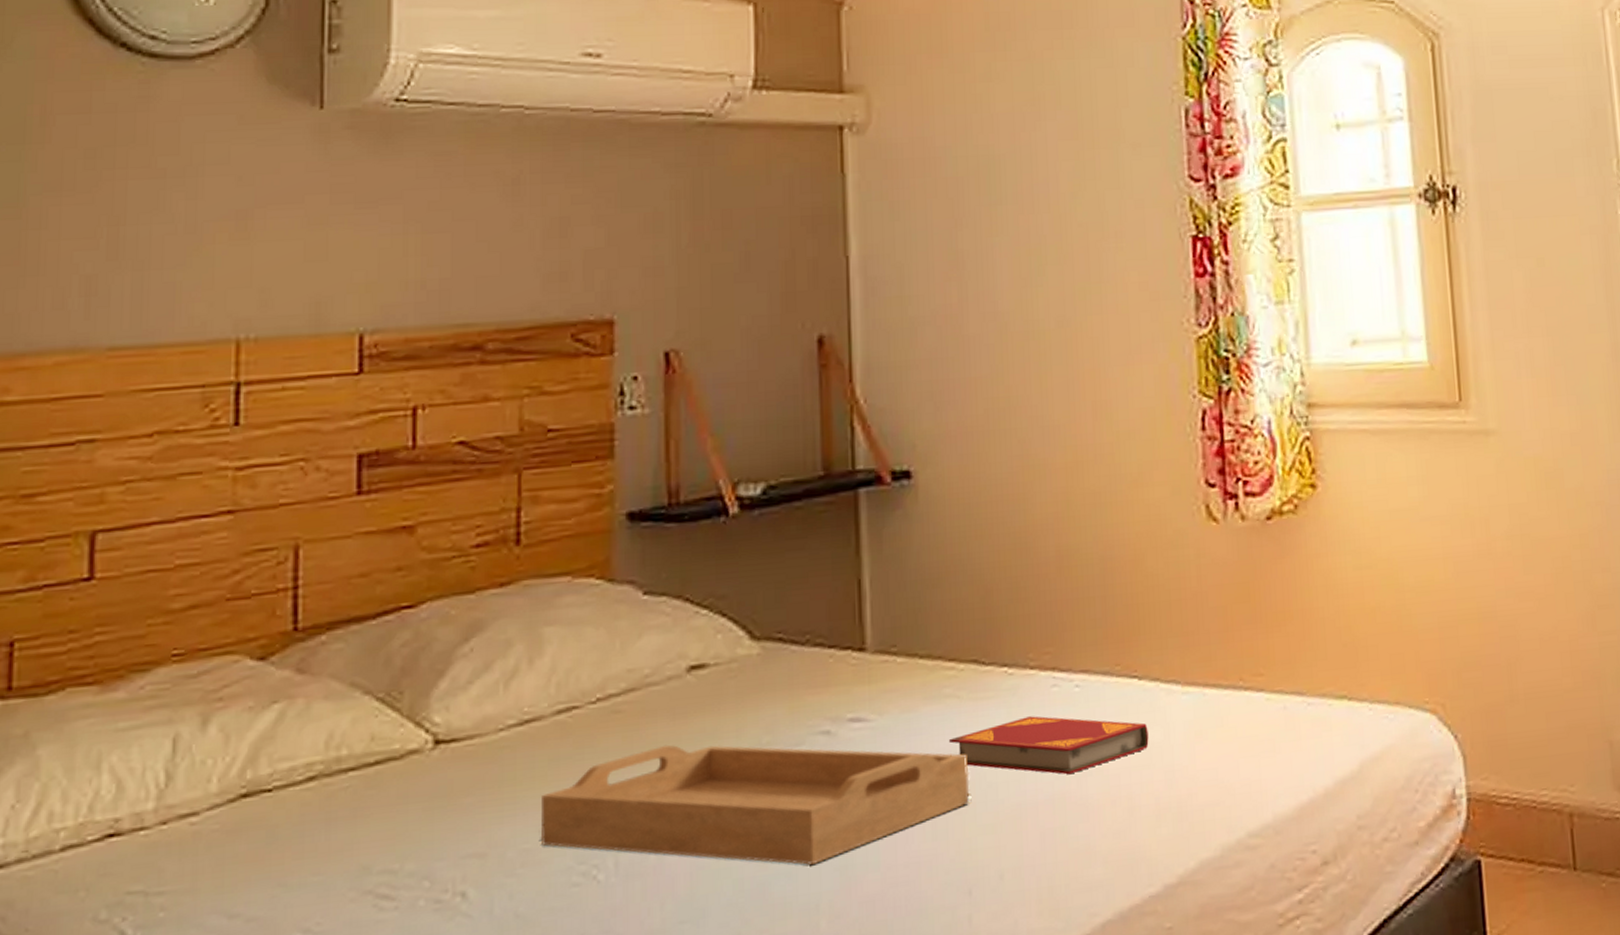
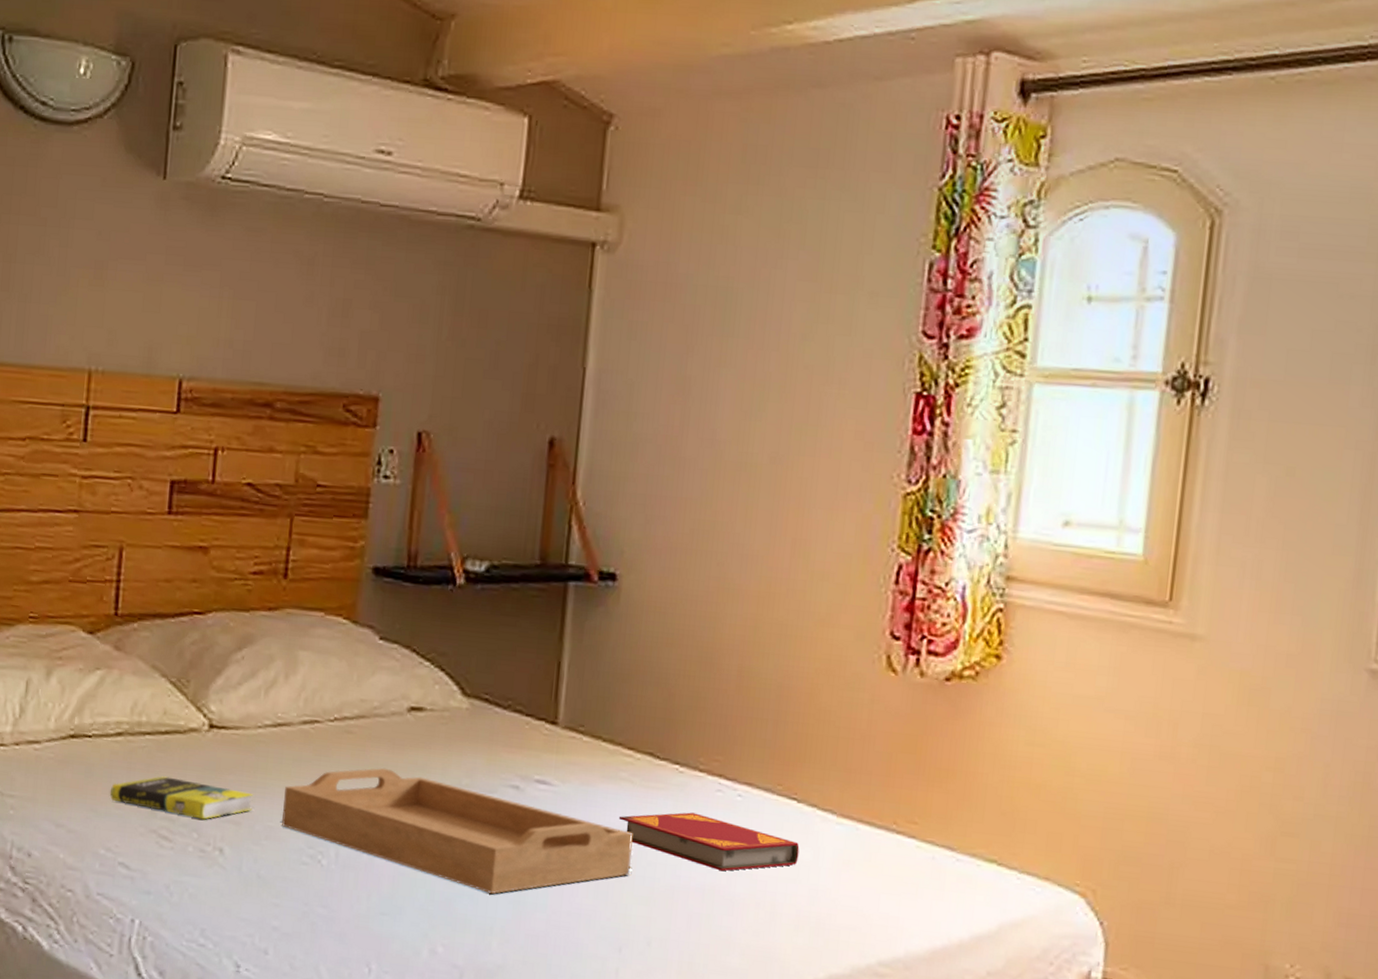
book: none [303,813,501,866] -> present [109,776,254,820]

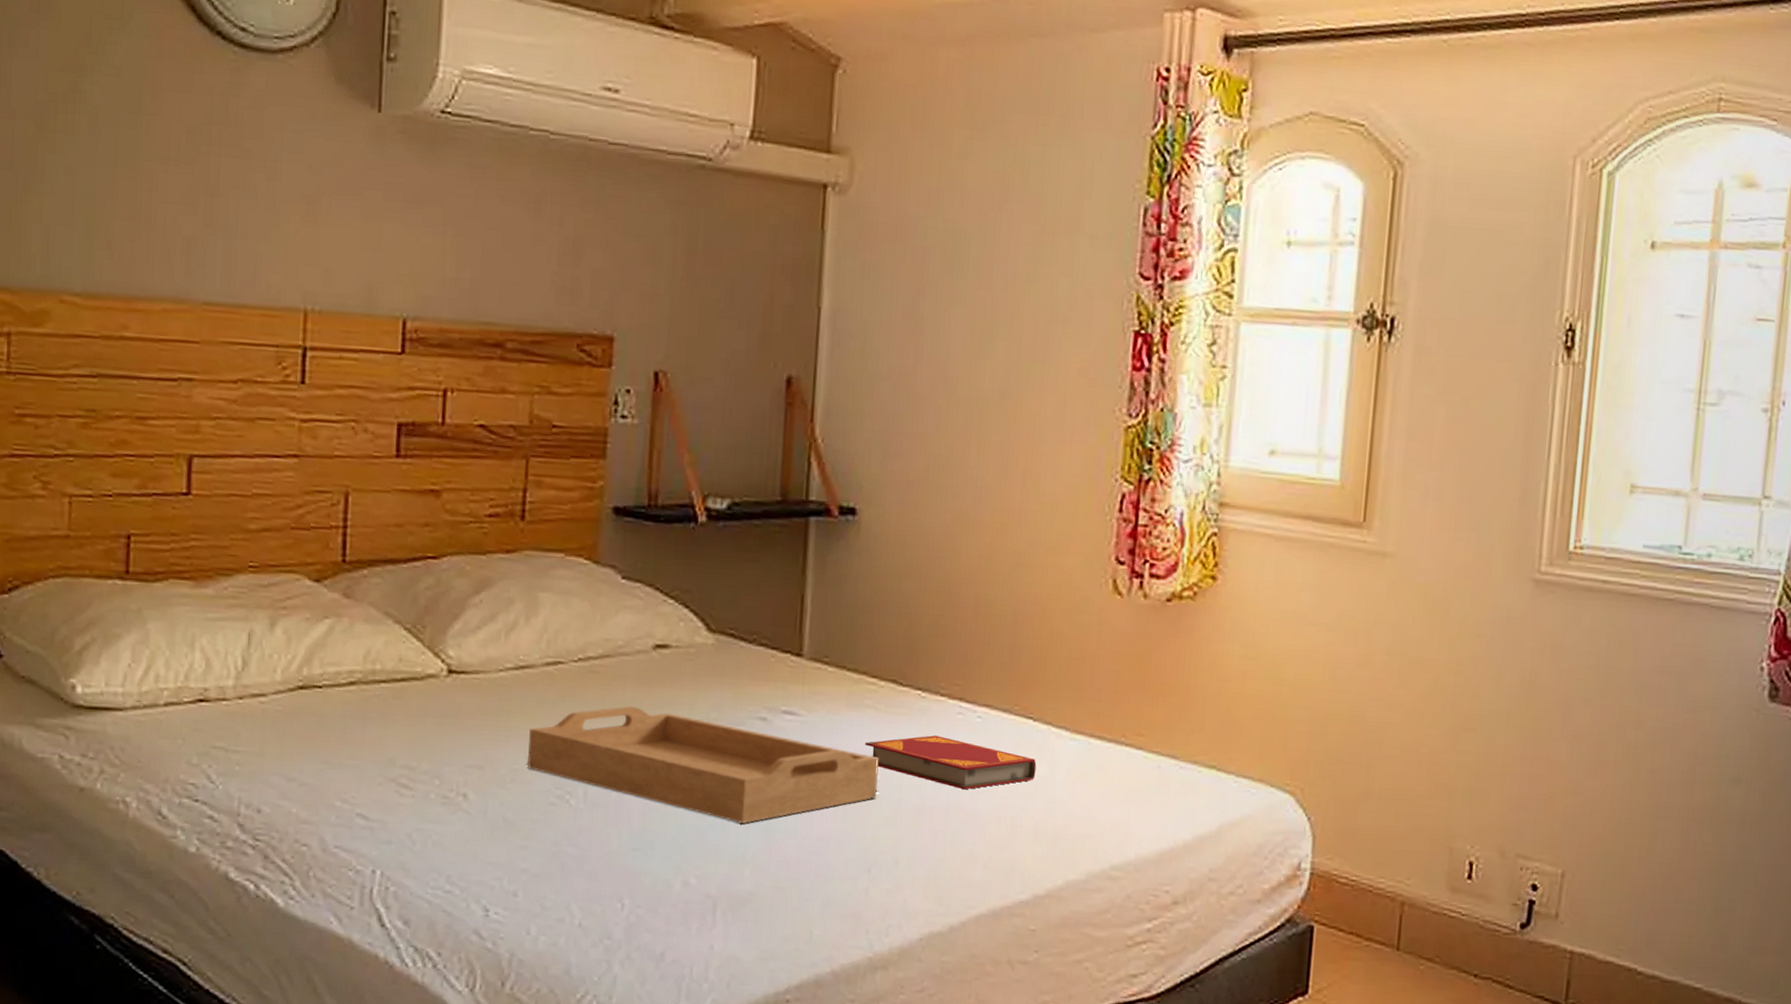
book: present [109,776,254,820] -> none [344,724,497,766]

